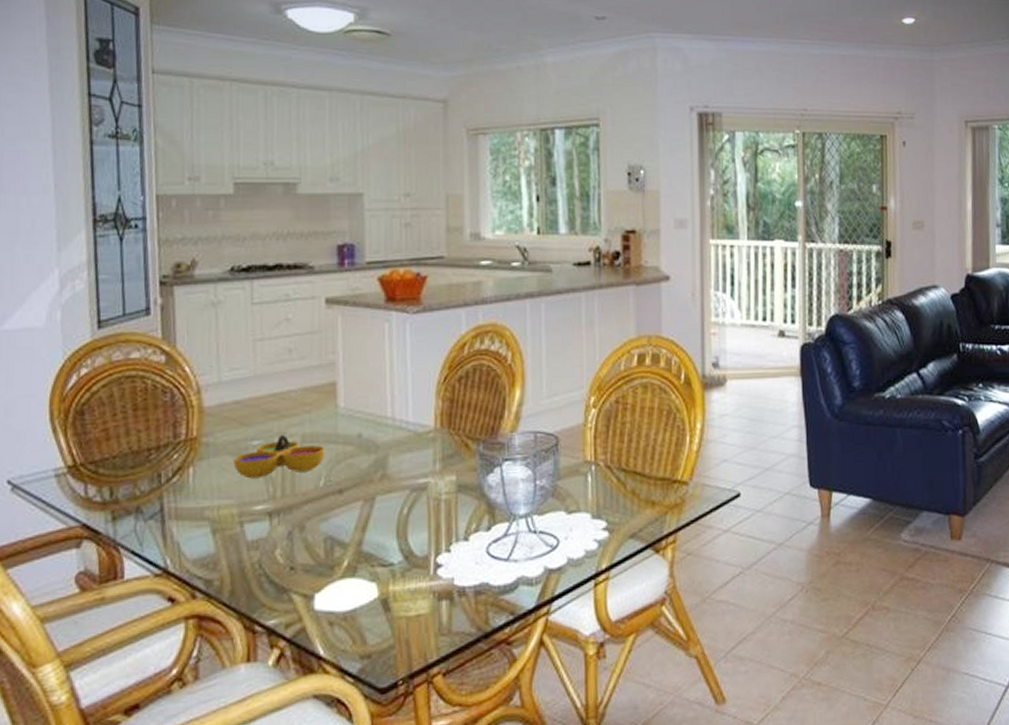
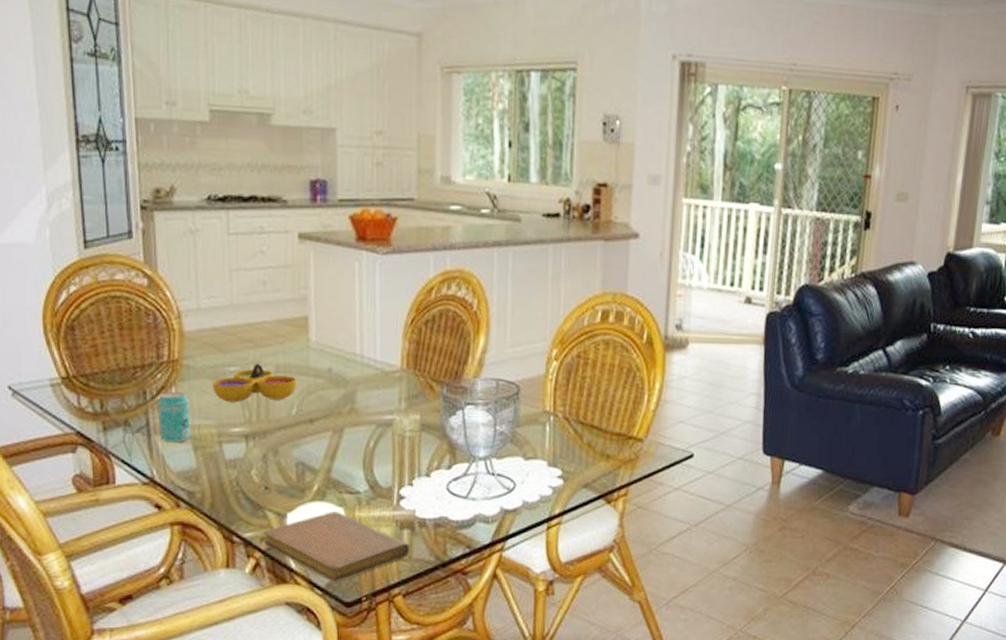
beverage can: none [174,472,210,528] -> present [158,392,191,443]
notebook: none [289,587,450,667] -> present [263,511,411,583]

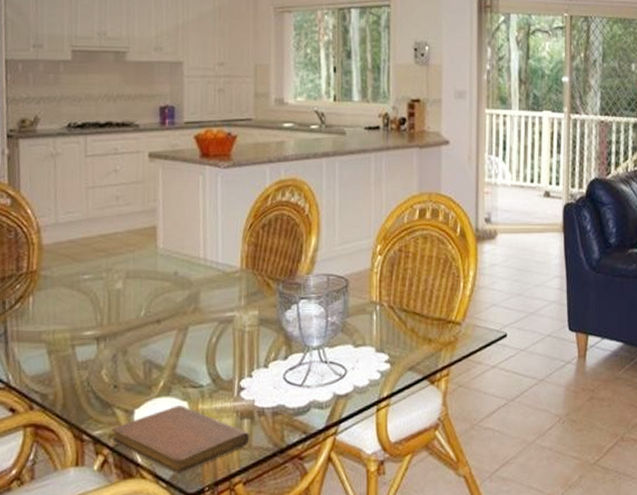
beverage can: present [158,392,191,443] -> none [16,301,46,349]
decorative bowl: present [212,364,297,403] -> none [67,271,146,308]

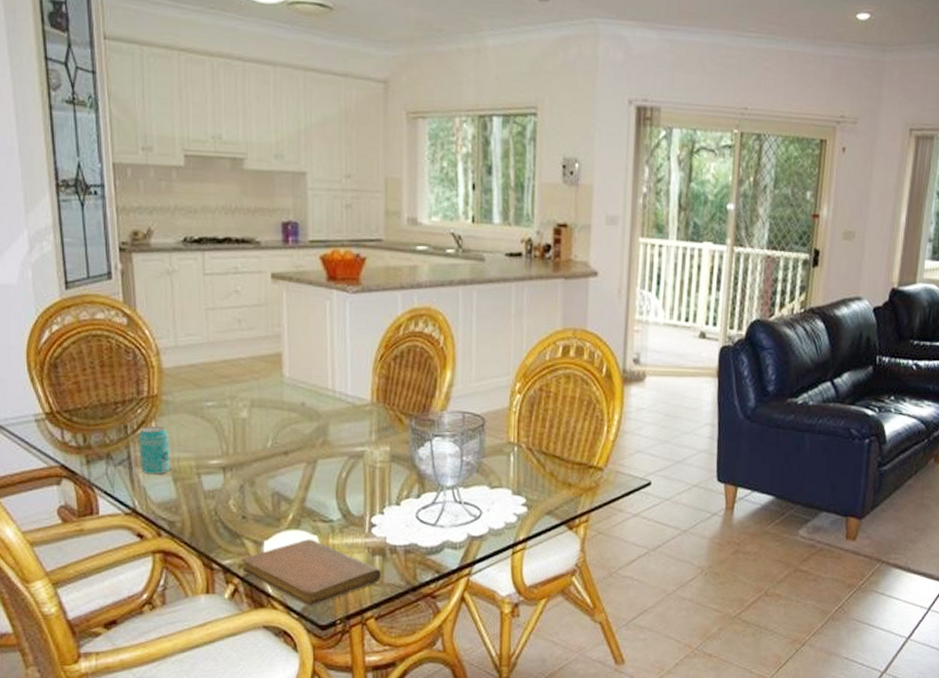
beverage can: none [16,301,46,349] -> present [139,426,171,475]

